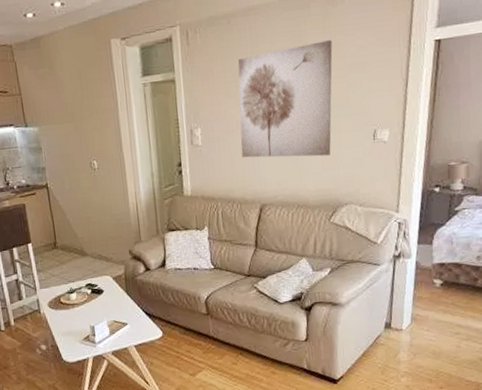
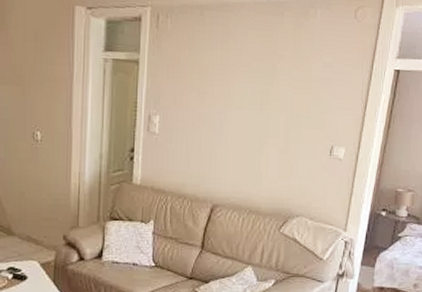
wall art: present [238,40,333,158] -> none [198,50,300,164]

